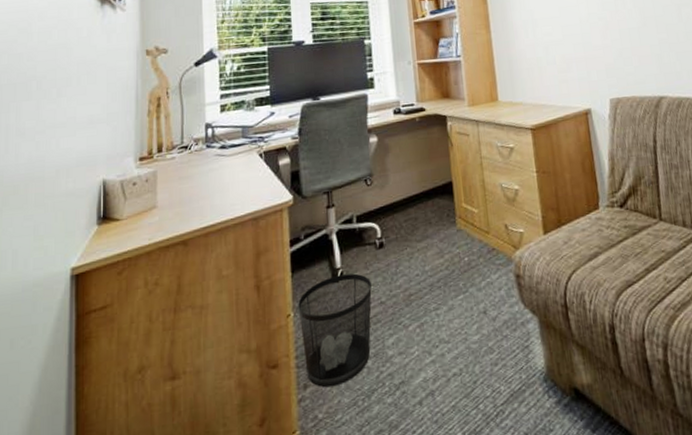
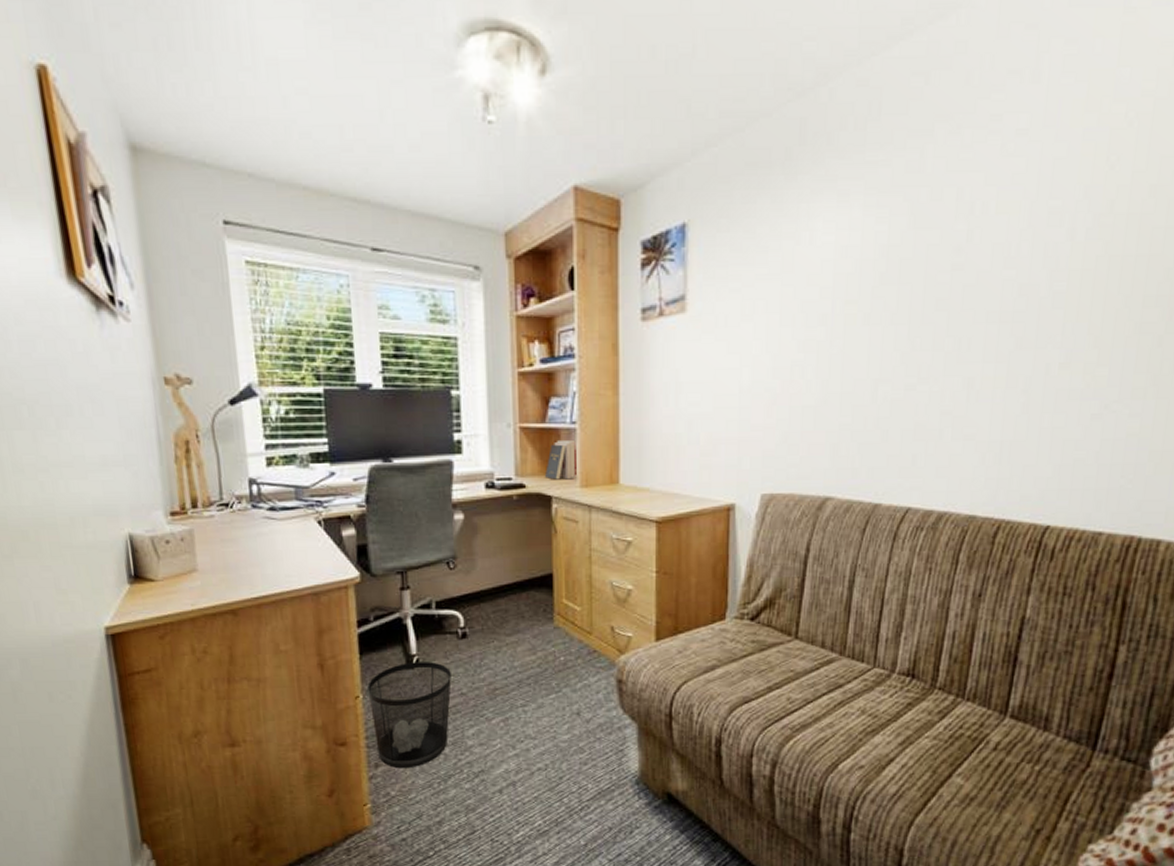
books: none [440,70,463,102] -> present [545,439,575,480]

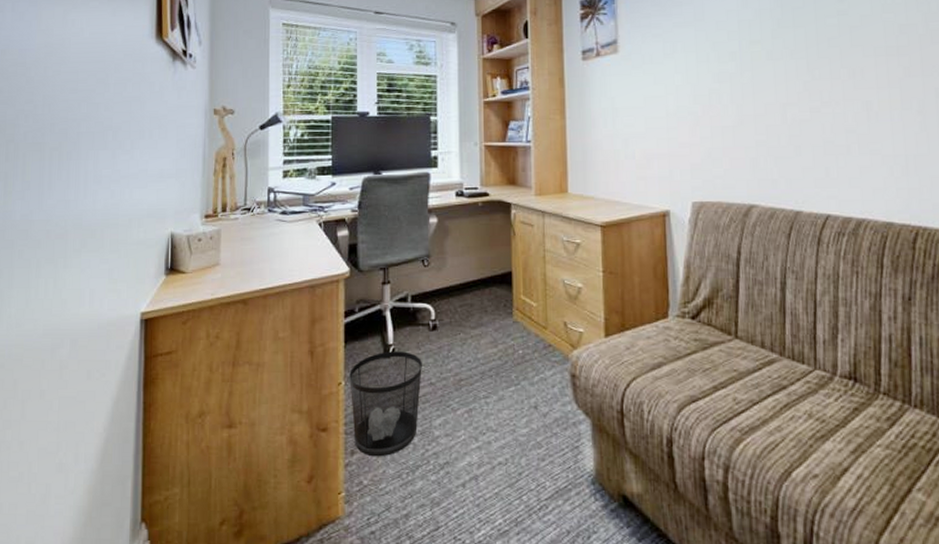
books: present [545,439,575,480] -> none [505,155,530,189]

